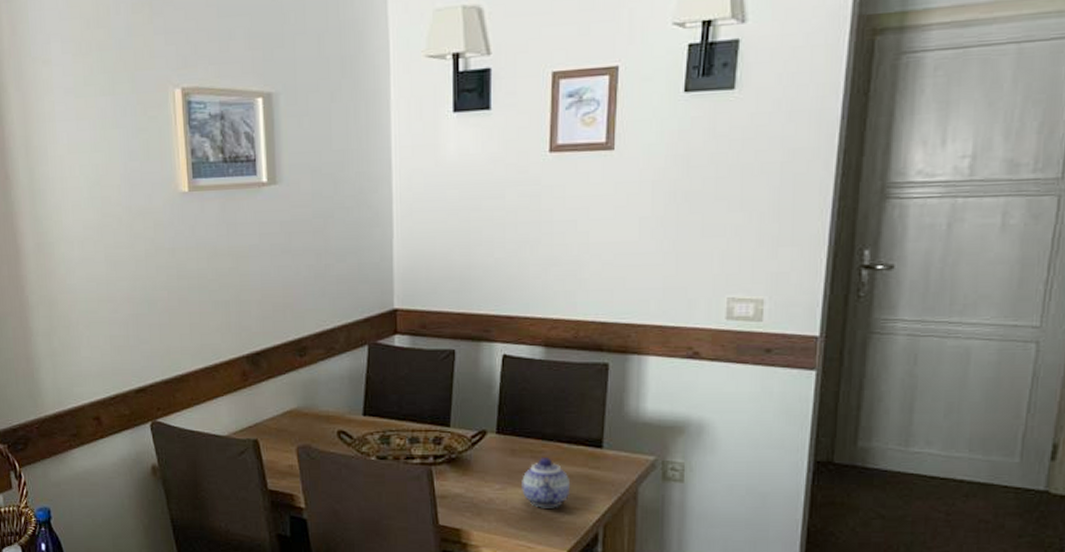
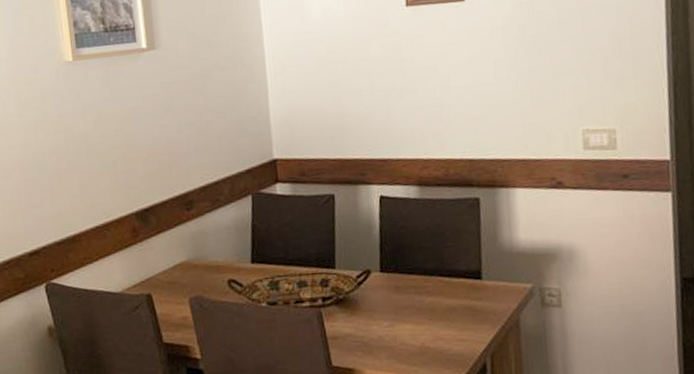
teapot: present [522,457,571,508] -> none [408,292,456,342]

